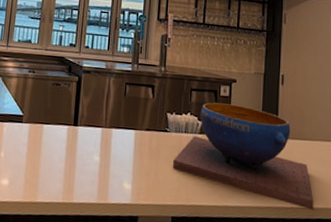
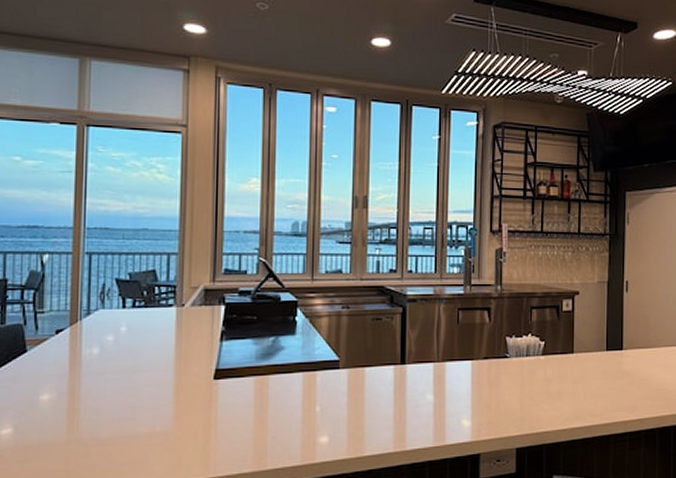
decorative bowl: present [172,102,314,210] -> none [514,319,660,419]

